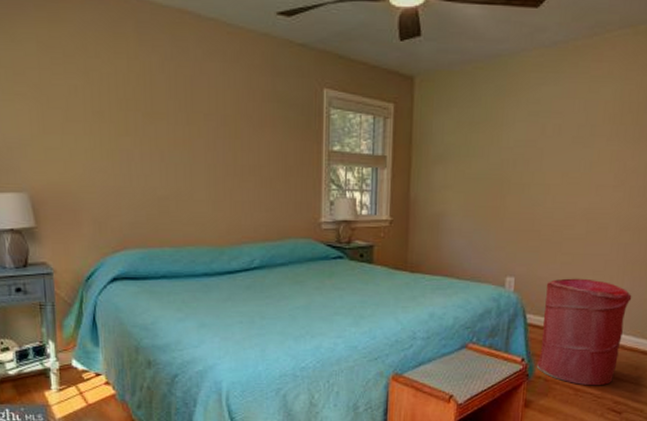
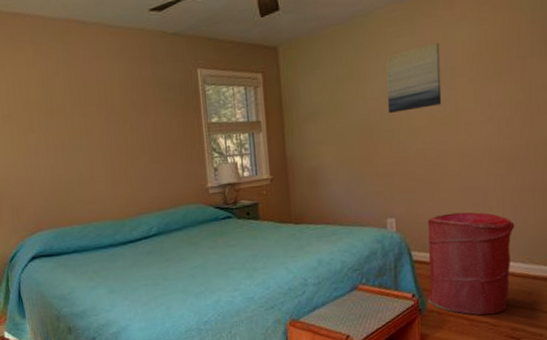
wall art: none [522,96,583,166] -> present [386,42,442,113]

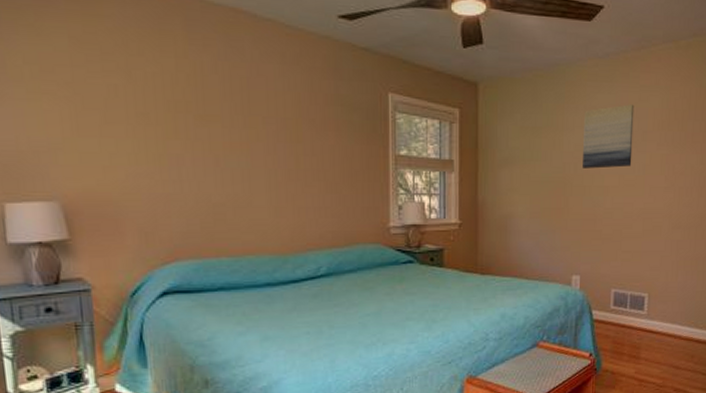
laundry hamper: present [427,212,515,315] -> none [603,274,686,376]

